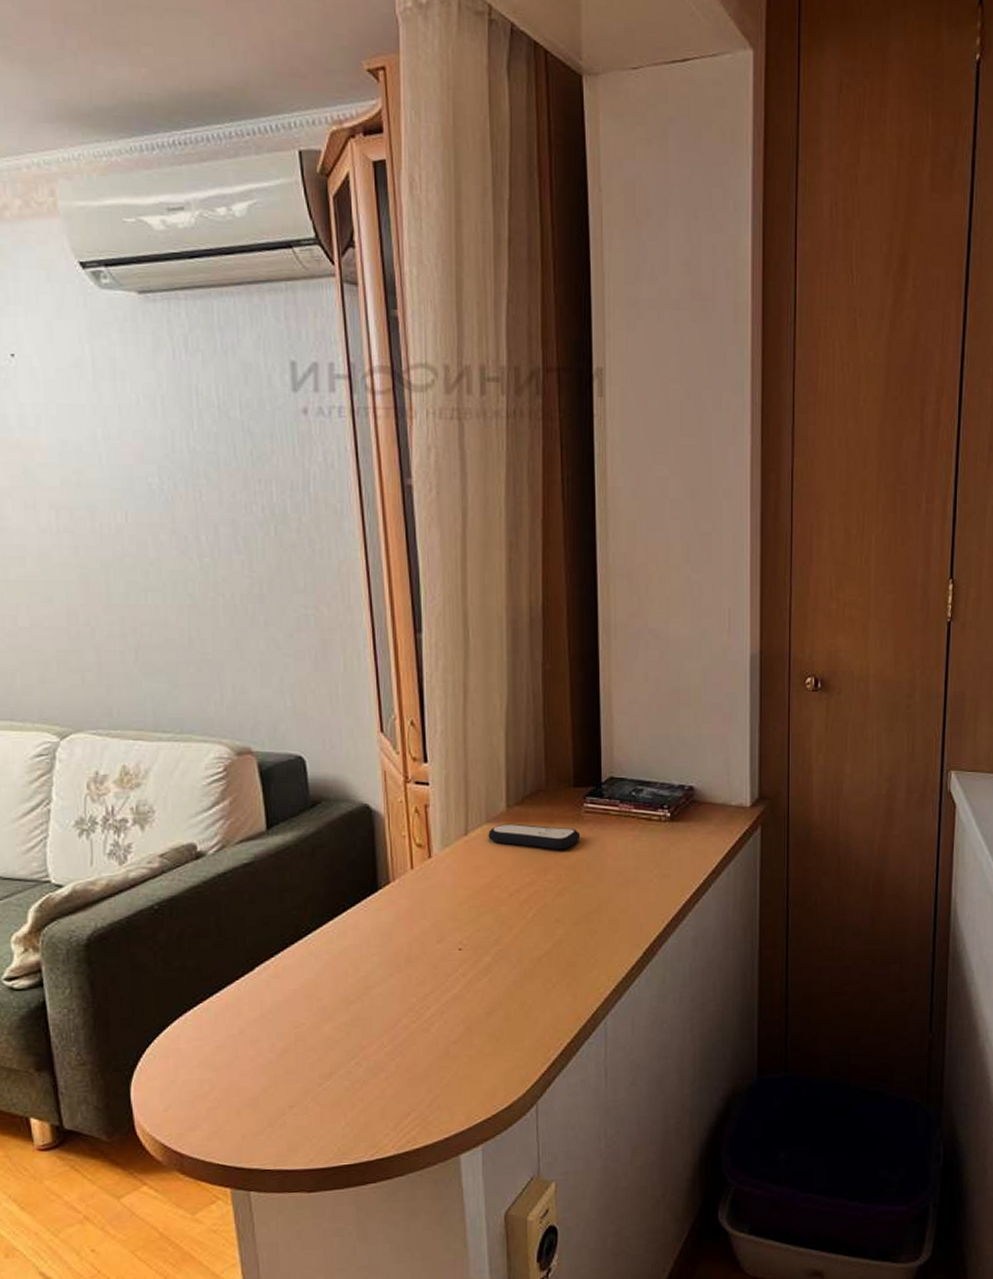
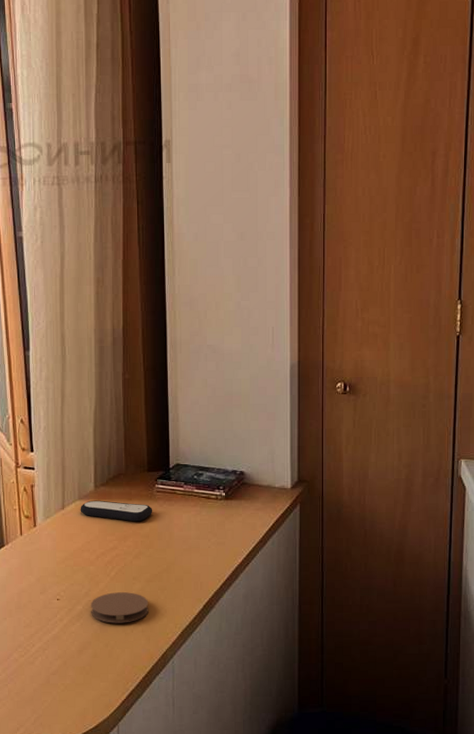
coaster: none [502,938,575,978] -> present [91,592,149,624]

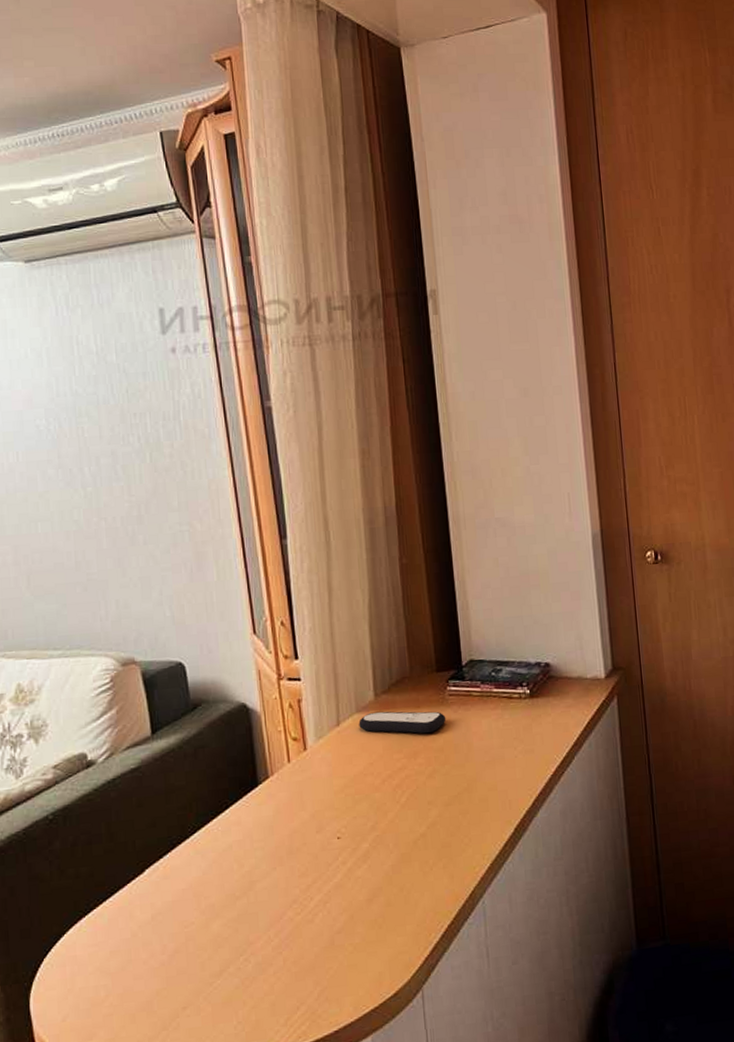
coaster: present [91,592,149,624] -> none [379,820,450,862]

